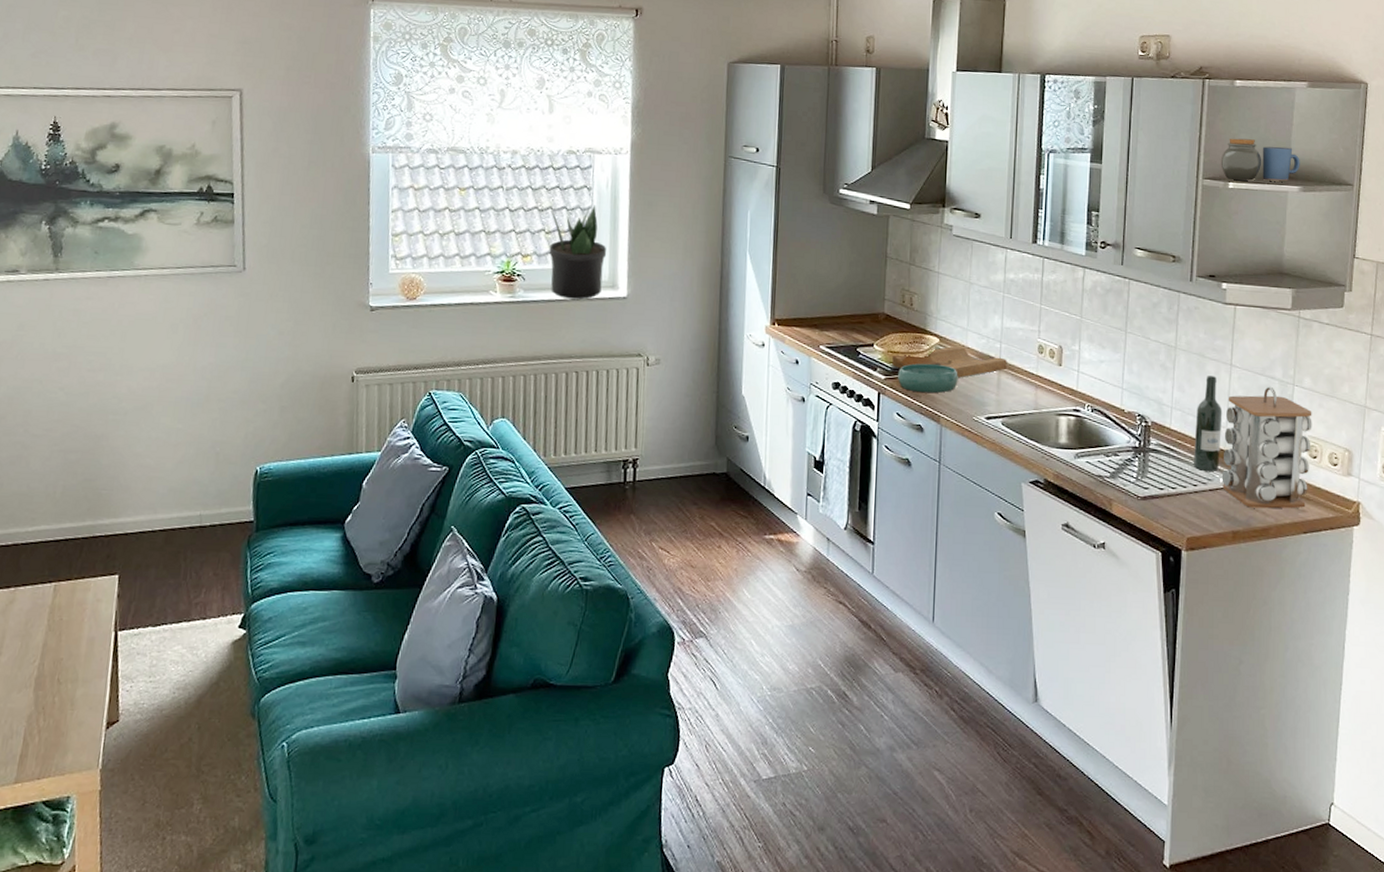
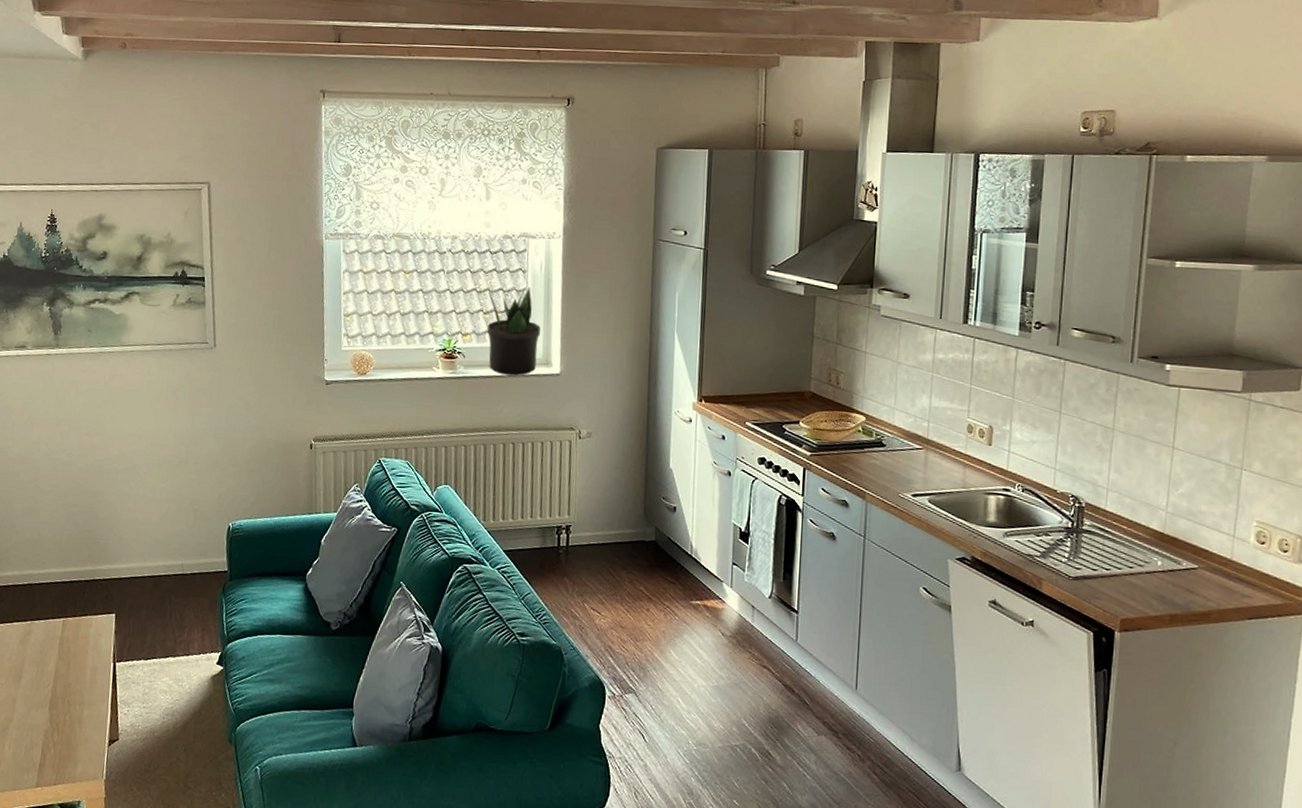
cutting board: present [892,345,1007,378] -> none [818,424,935,456]
bowl: present [898,363,958,393] -> none [823,441,885,470]
wine bottle: present [1193,376,1223,471] -> none [1129,458,1163,554]
jar: present [1220,138,1262,181] -> none [1167,215,1213,259]
spice rack: present [1221,386,1312,509] -> none [1159,470,1262,594]
mug: present [1262,146,1300,182] -> none [1213,223,1256,261]

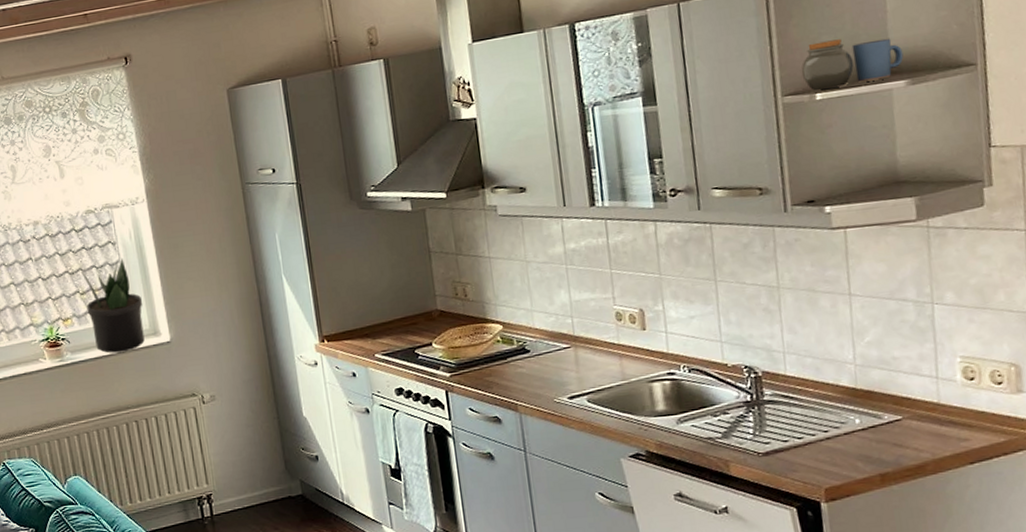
jar: none [1167,215,1213,259] -> present [800,39,854,91]
mug: none [1213,223,1256,261] -> present [851,38,904,83]

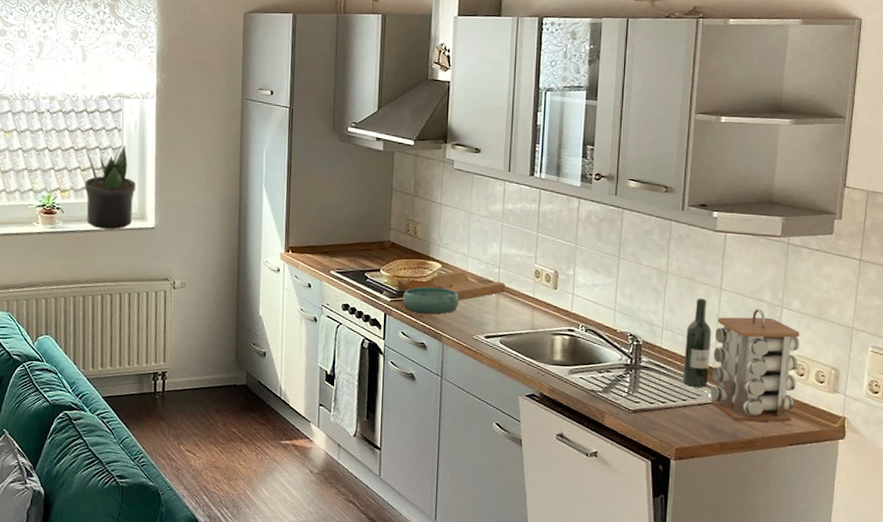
cutting board: none [454,328,583,363] -> present [397,270,505,300]
bowl: none [463,351,531,384] -> present [403,287,459,314]
jar: present [800,39,854,91] -> none [713,74,754,115]
wine bottle: none [814,310,853,415] -> present [682,298,712,387]
mug: present [851,38,904,83] -> none [754,81,792,116]
spice rack: none [851,309,969,446] -> present [710,308,800,423]

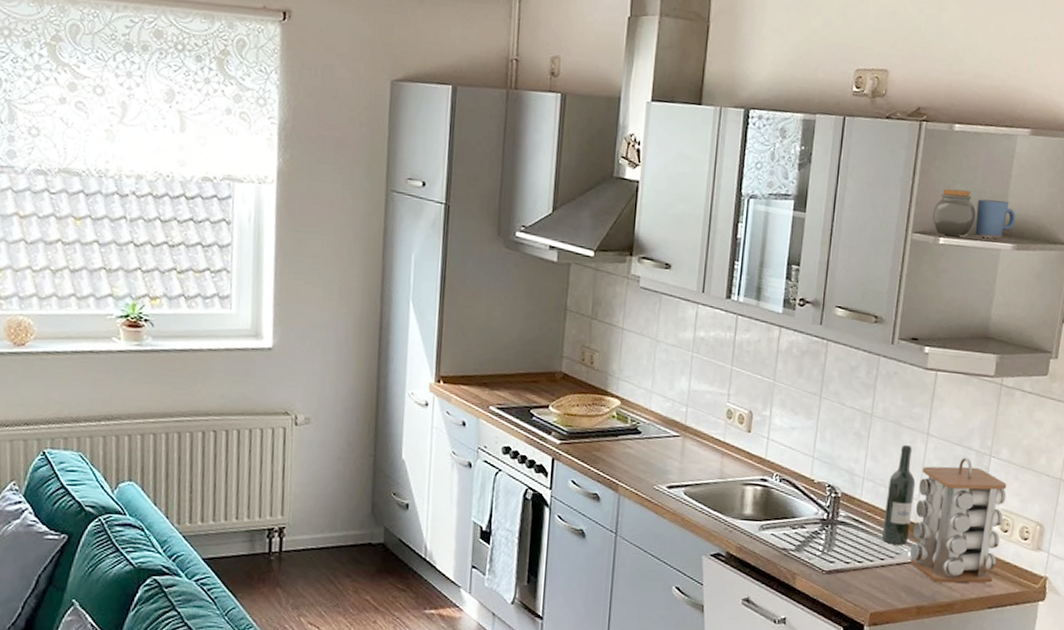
planter: present [84,144,136,231] -> none [181,241,250,351]
cutting board: present [397,270,505,300] -> none [568,408,693,444]
bowl: present [403,287,459,314] -> none [574,427,640,460]
jar: none [713,74,754,115] -> present [932,188,976,236]
mug: none [754,81,792,116] -> present [975,199,1016,239]

